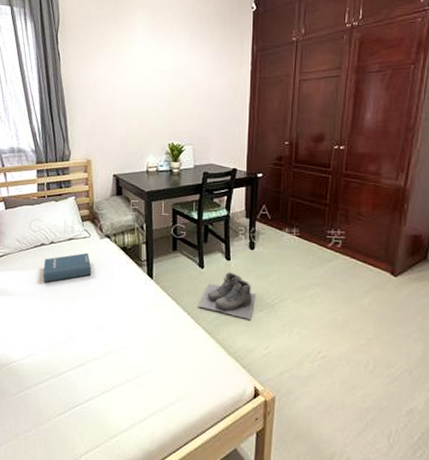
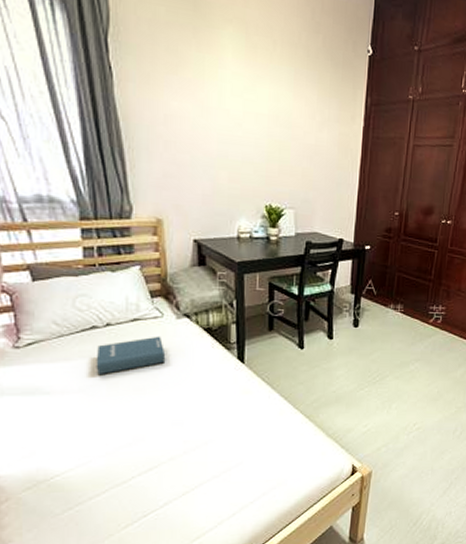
boots: present [198,272,256,320] -> none [296,351,358,399]

